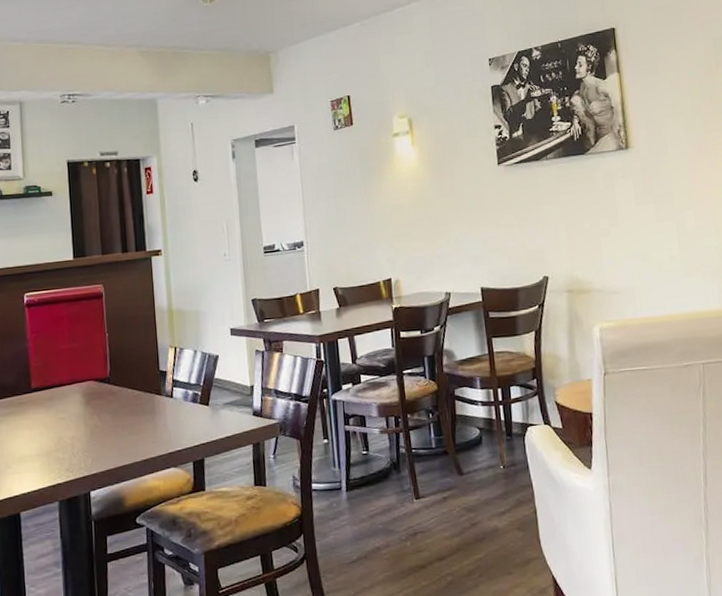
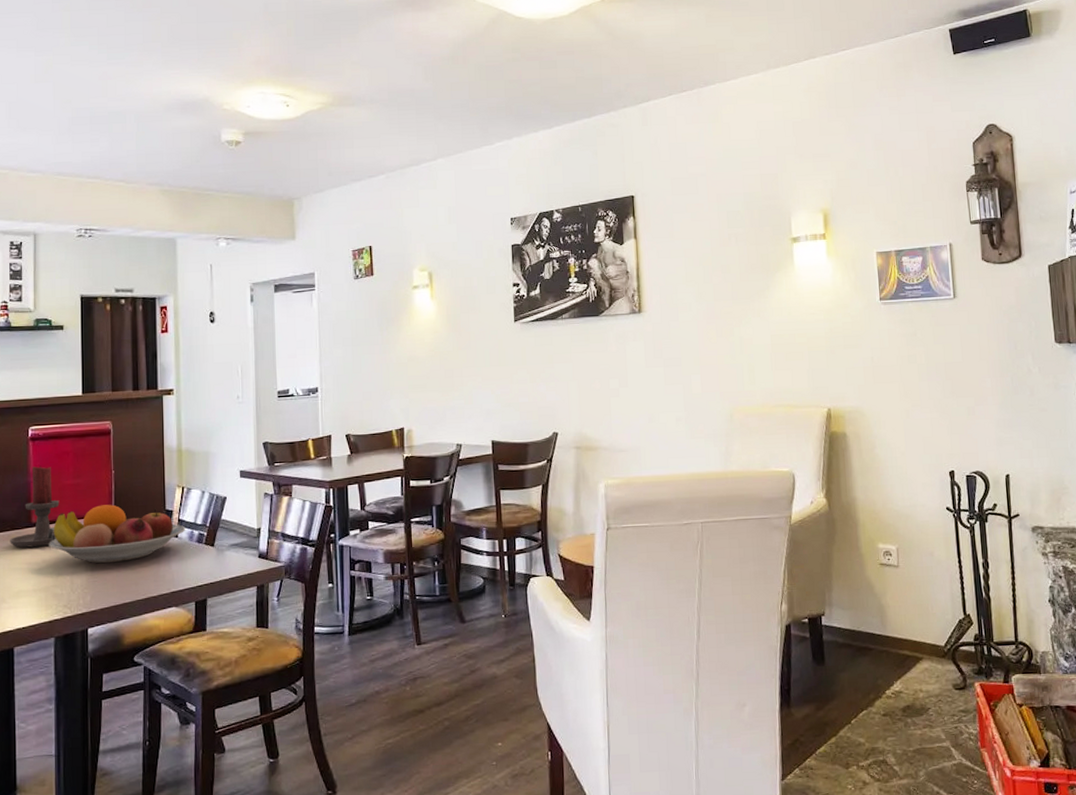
candle holder: none [11,332,57,414] -> present [10,466,60,548]
fruit bowl: none [48,367,180,427] -> present [49,504,186,564]

